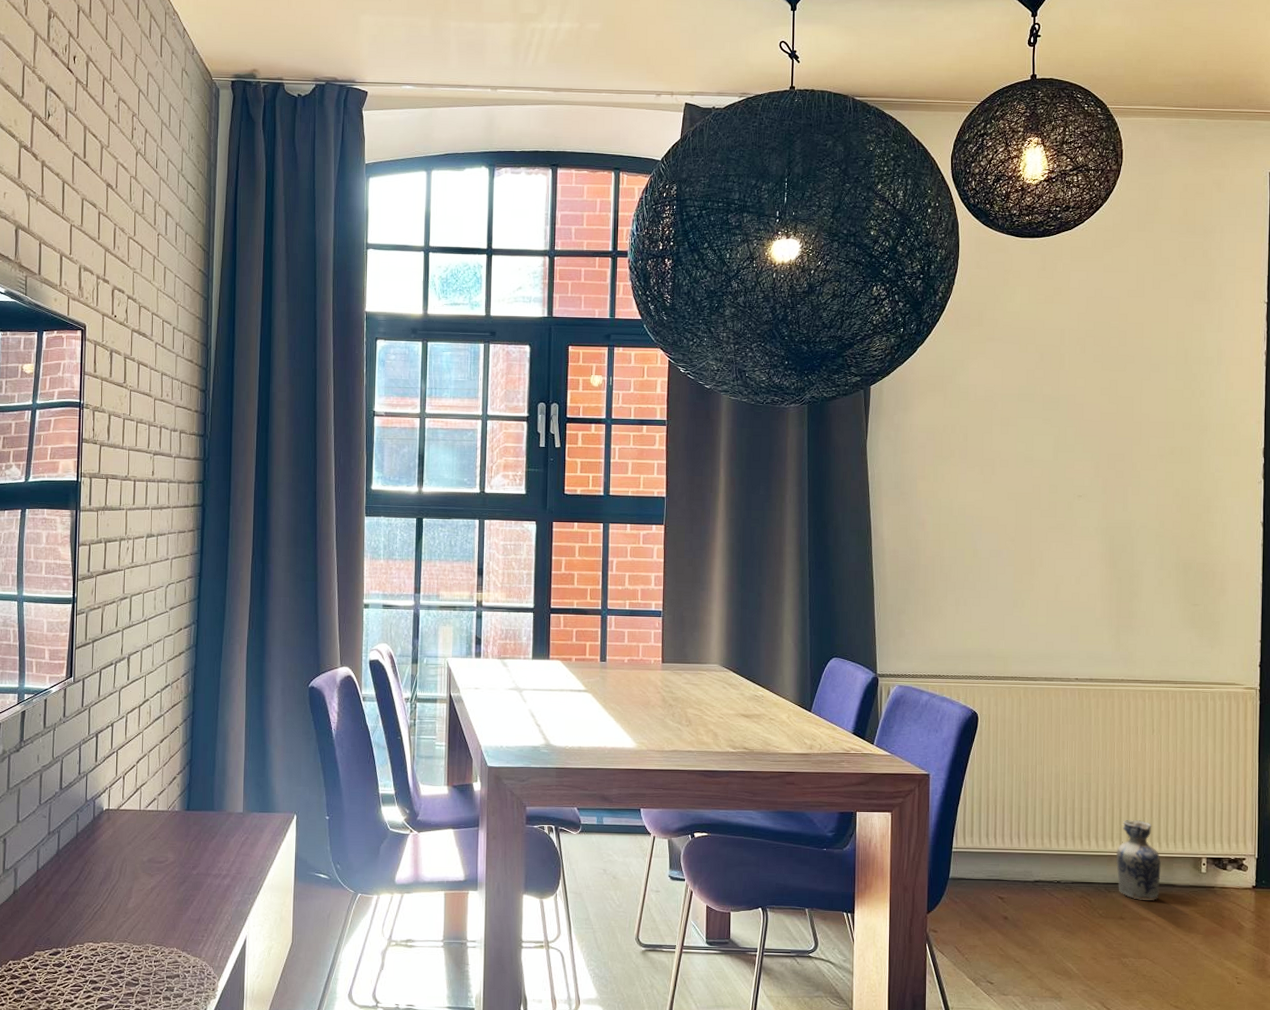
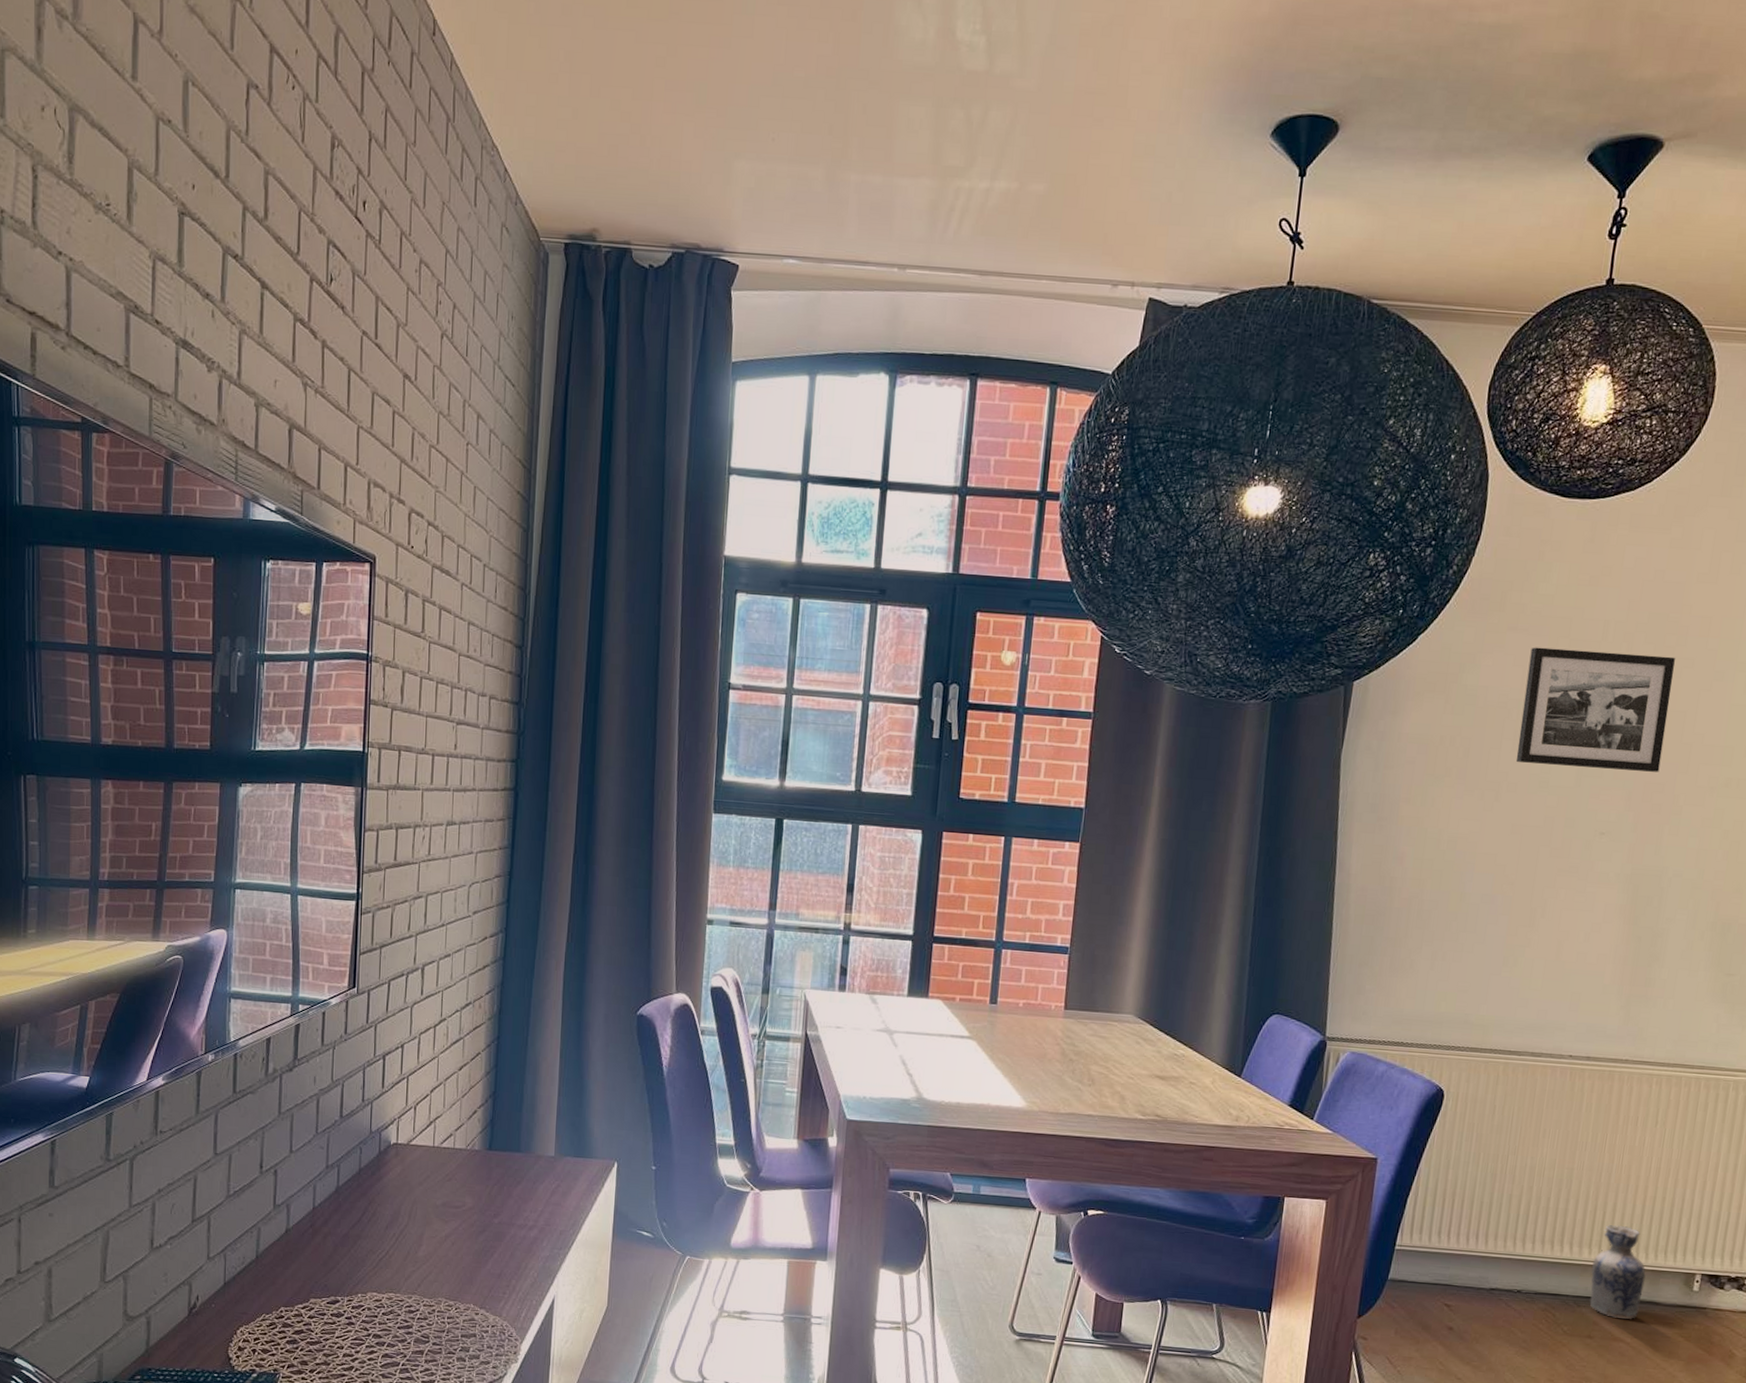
picture frame: none [1004,352,1120,445] -> present [1515,647,1675,772]

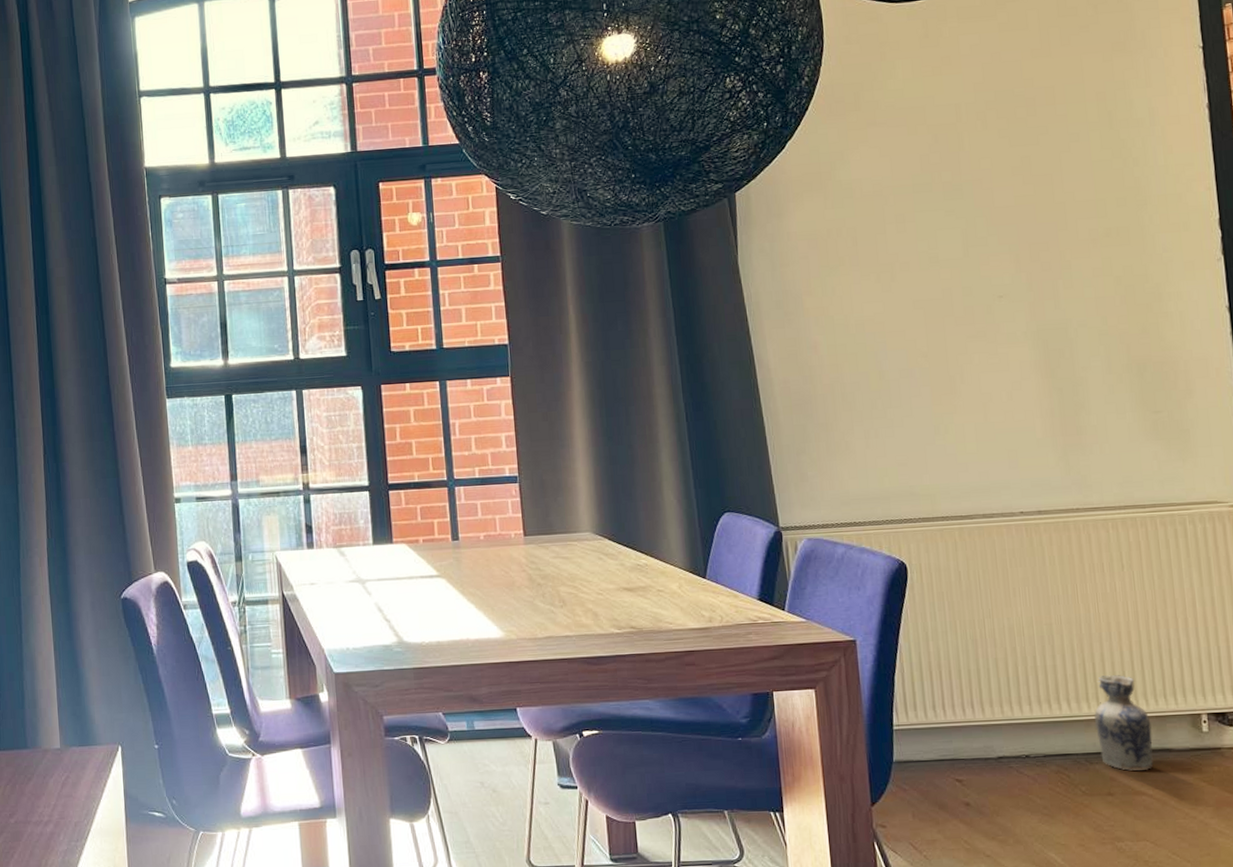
picture frame: present [1515,647,1675,772] -> none [893,127,1040,243]

